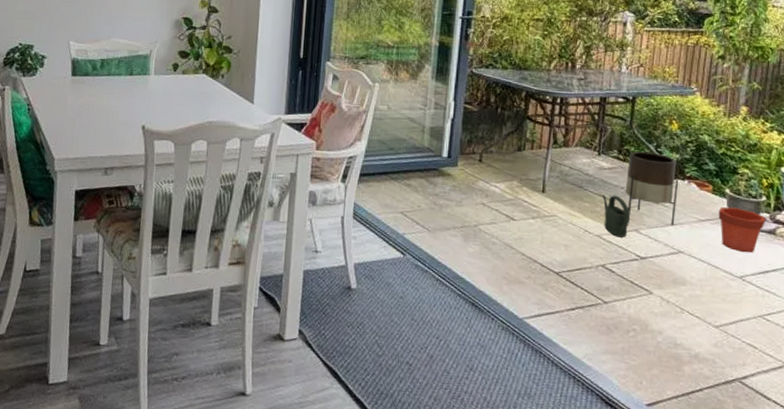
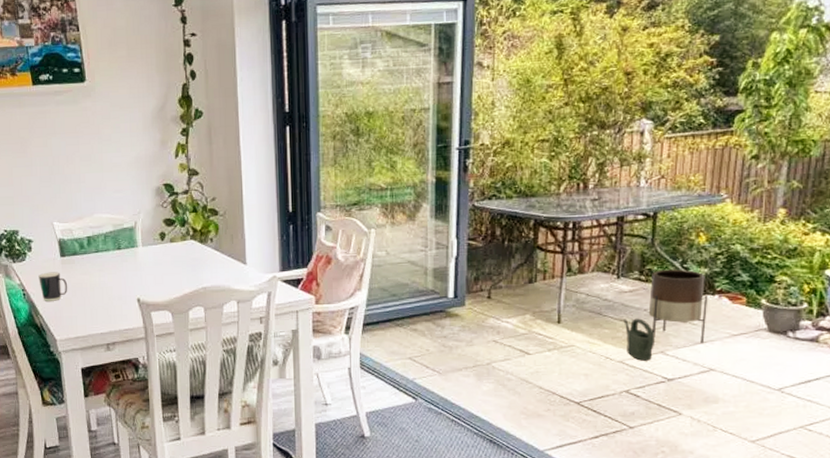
mug: none [46,89,75,119] -> present [38,272,68,301]
flowerpot: present [718,206,767,252] -> none [753,318,808,363]

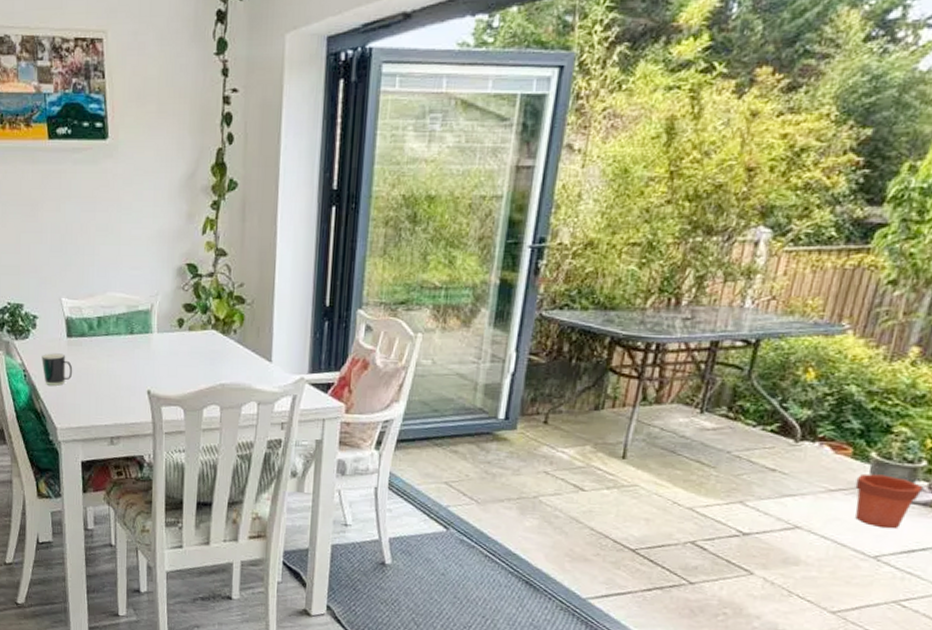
watering can: present [623,318,656,361] -> none [699,460,736,511]
planter: present [648,269,708,343] -> none [731,407,807,496]
flowerpot: none [753,318,808,363] -> present [855,473,924,528]

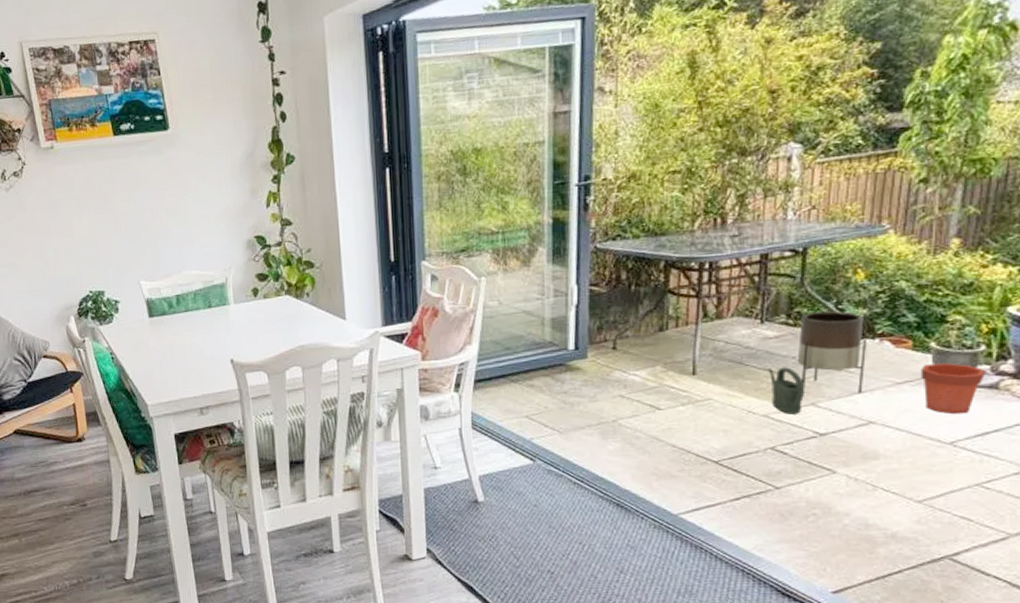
mug: present [41,353,73,386] -> none [126,333,158,365]
watering can: none [699,460,736,511] -> present [768,367,806,414]
planter: none [731,407,807,496] -> present [797,311,868,393]

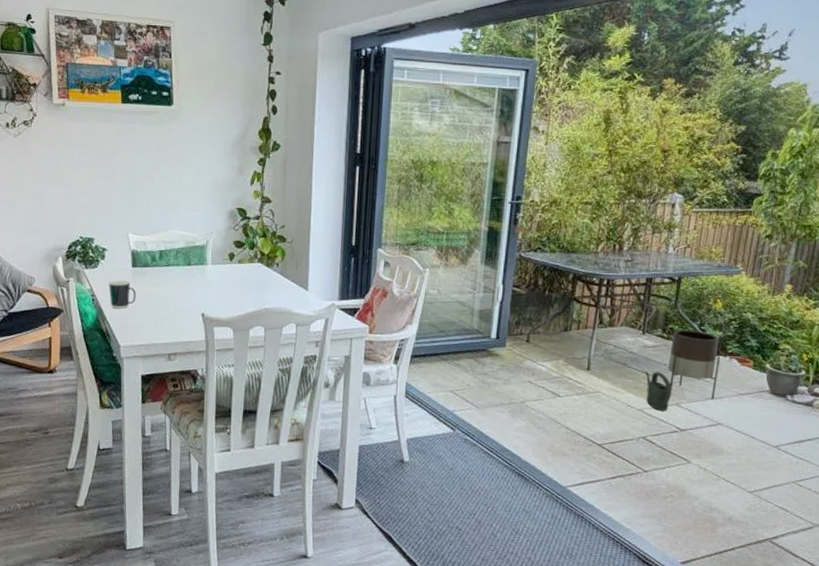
mug: none [126,333,158,365] -> present [108,280,137,309]
flowerpot: present [920,363,987,413] -> none [757,381,805,423]

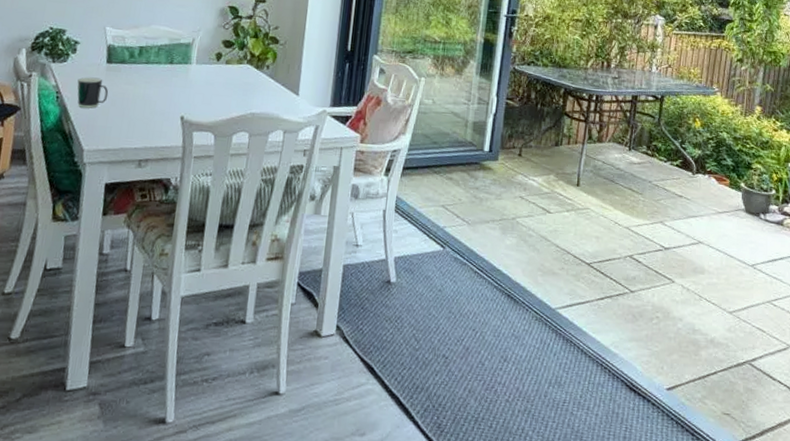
watering can: present [645,371,672,411] -> none [631,188,657,229]
planter: present [667,329,721,399] -> none [652,147,700,217]

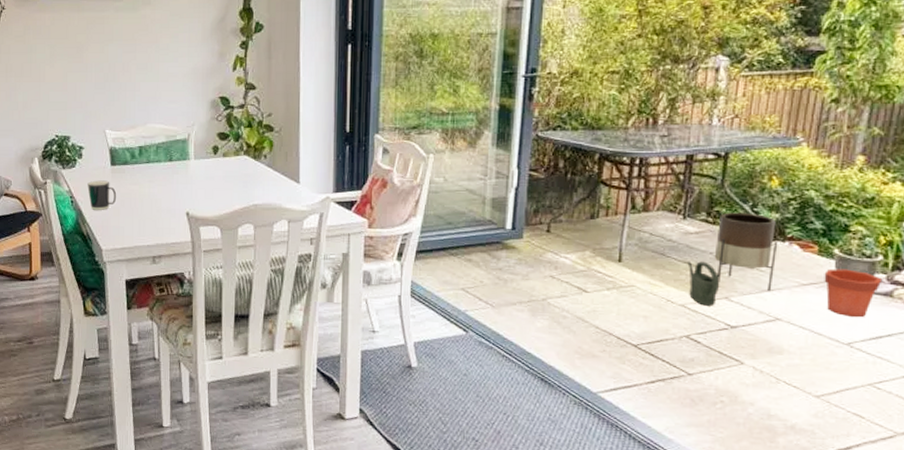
watering can: none [631,188,657,229] -> present [687,261,720,306]
planter: none [652,147,700,217] -> present [714,212,778,291]
flowerpot: none [734,199,776,242] -> present [824,268,883,317]

